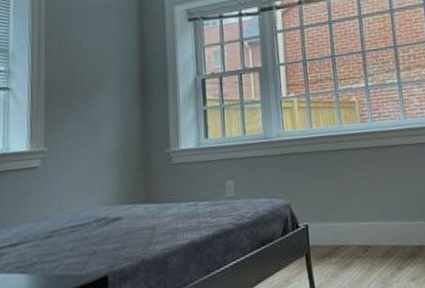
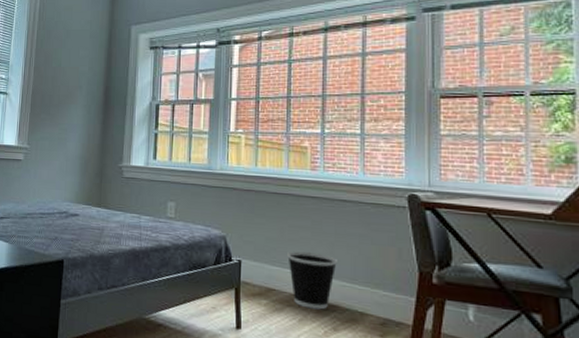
wastebasket: none [350,199,394,256] -> present [287,251,337,310]

